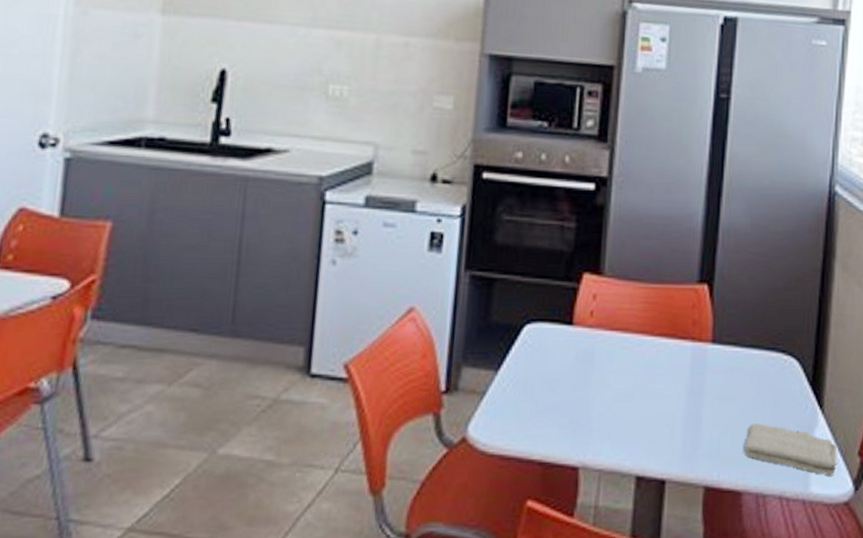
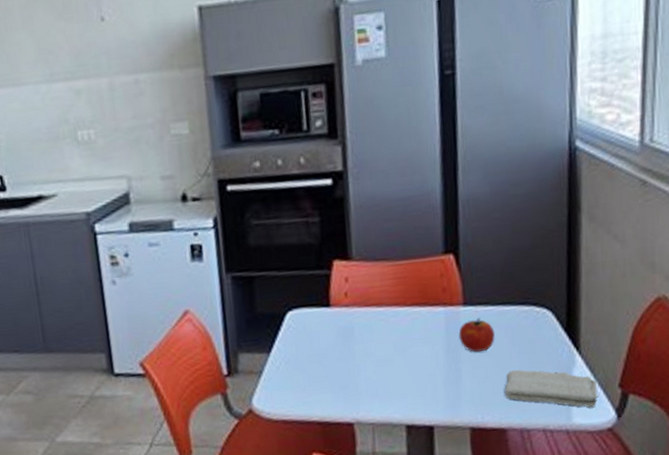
fruit: none [703,359,740,398] -> present [458,317,495,353]

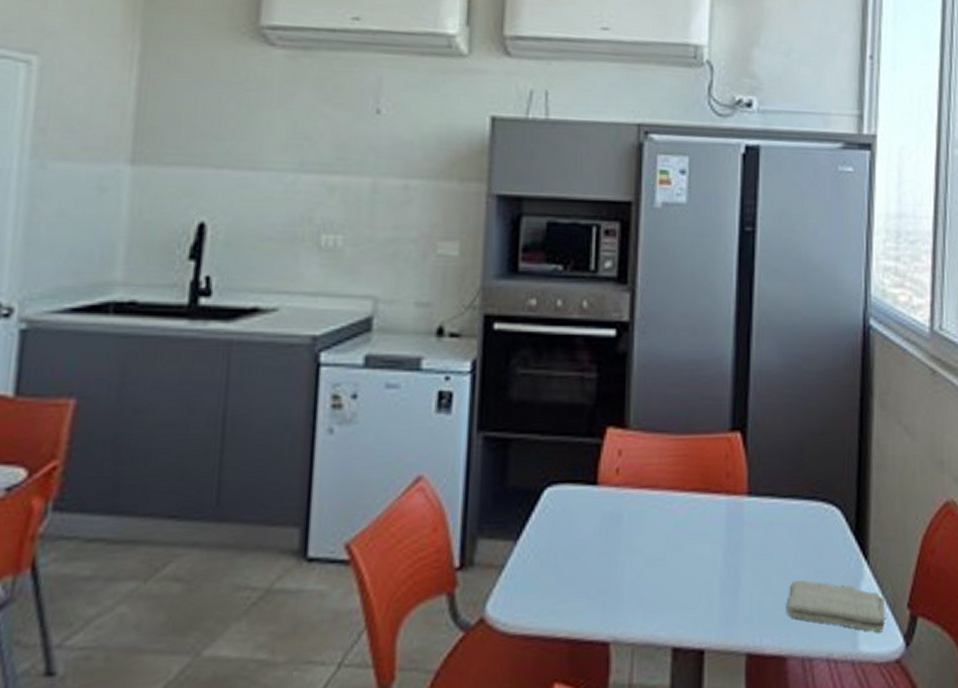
fruit: present [458,317,495,353] -> none [740,511,780,555]

